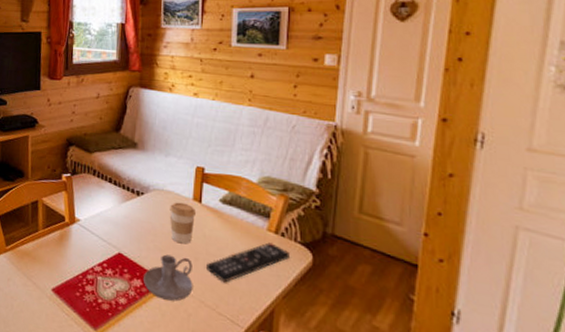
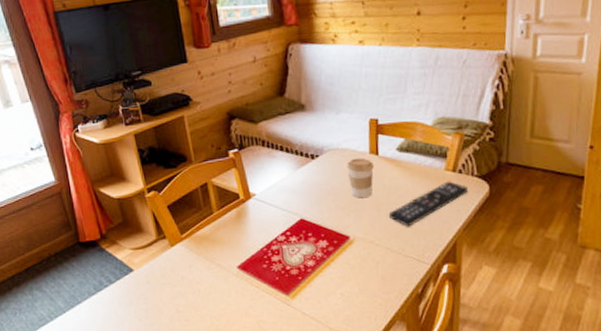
candle holder: present [143,254,193,302] -> none [329,211,379,254]

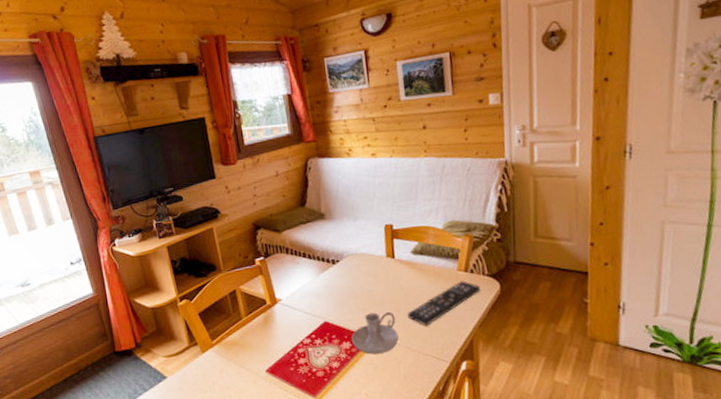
candle holder: none [329,211,379,254] -> present [351,312,399,355]
coffee cup: present [347,158,374,199] -> none [365,261,391,300]

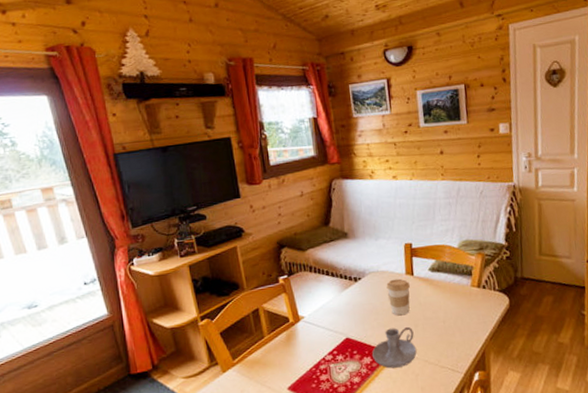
coffee cup: none [365,261,391,300] -> present [386,278,410,316]
remote control: present [408,281,480,326] -> none [425,296,491,340]

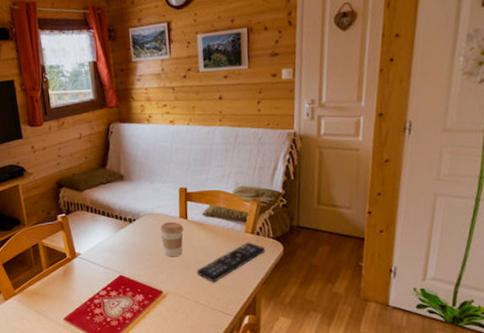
candle holder: present [372,327,417,369] -> none [144,268,188,307]
remote control: none [425,296,491,340] -> present [197,242,265,283]

